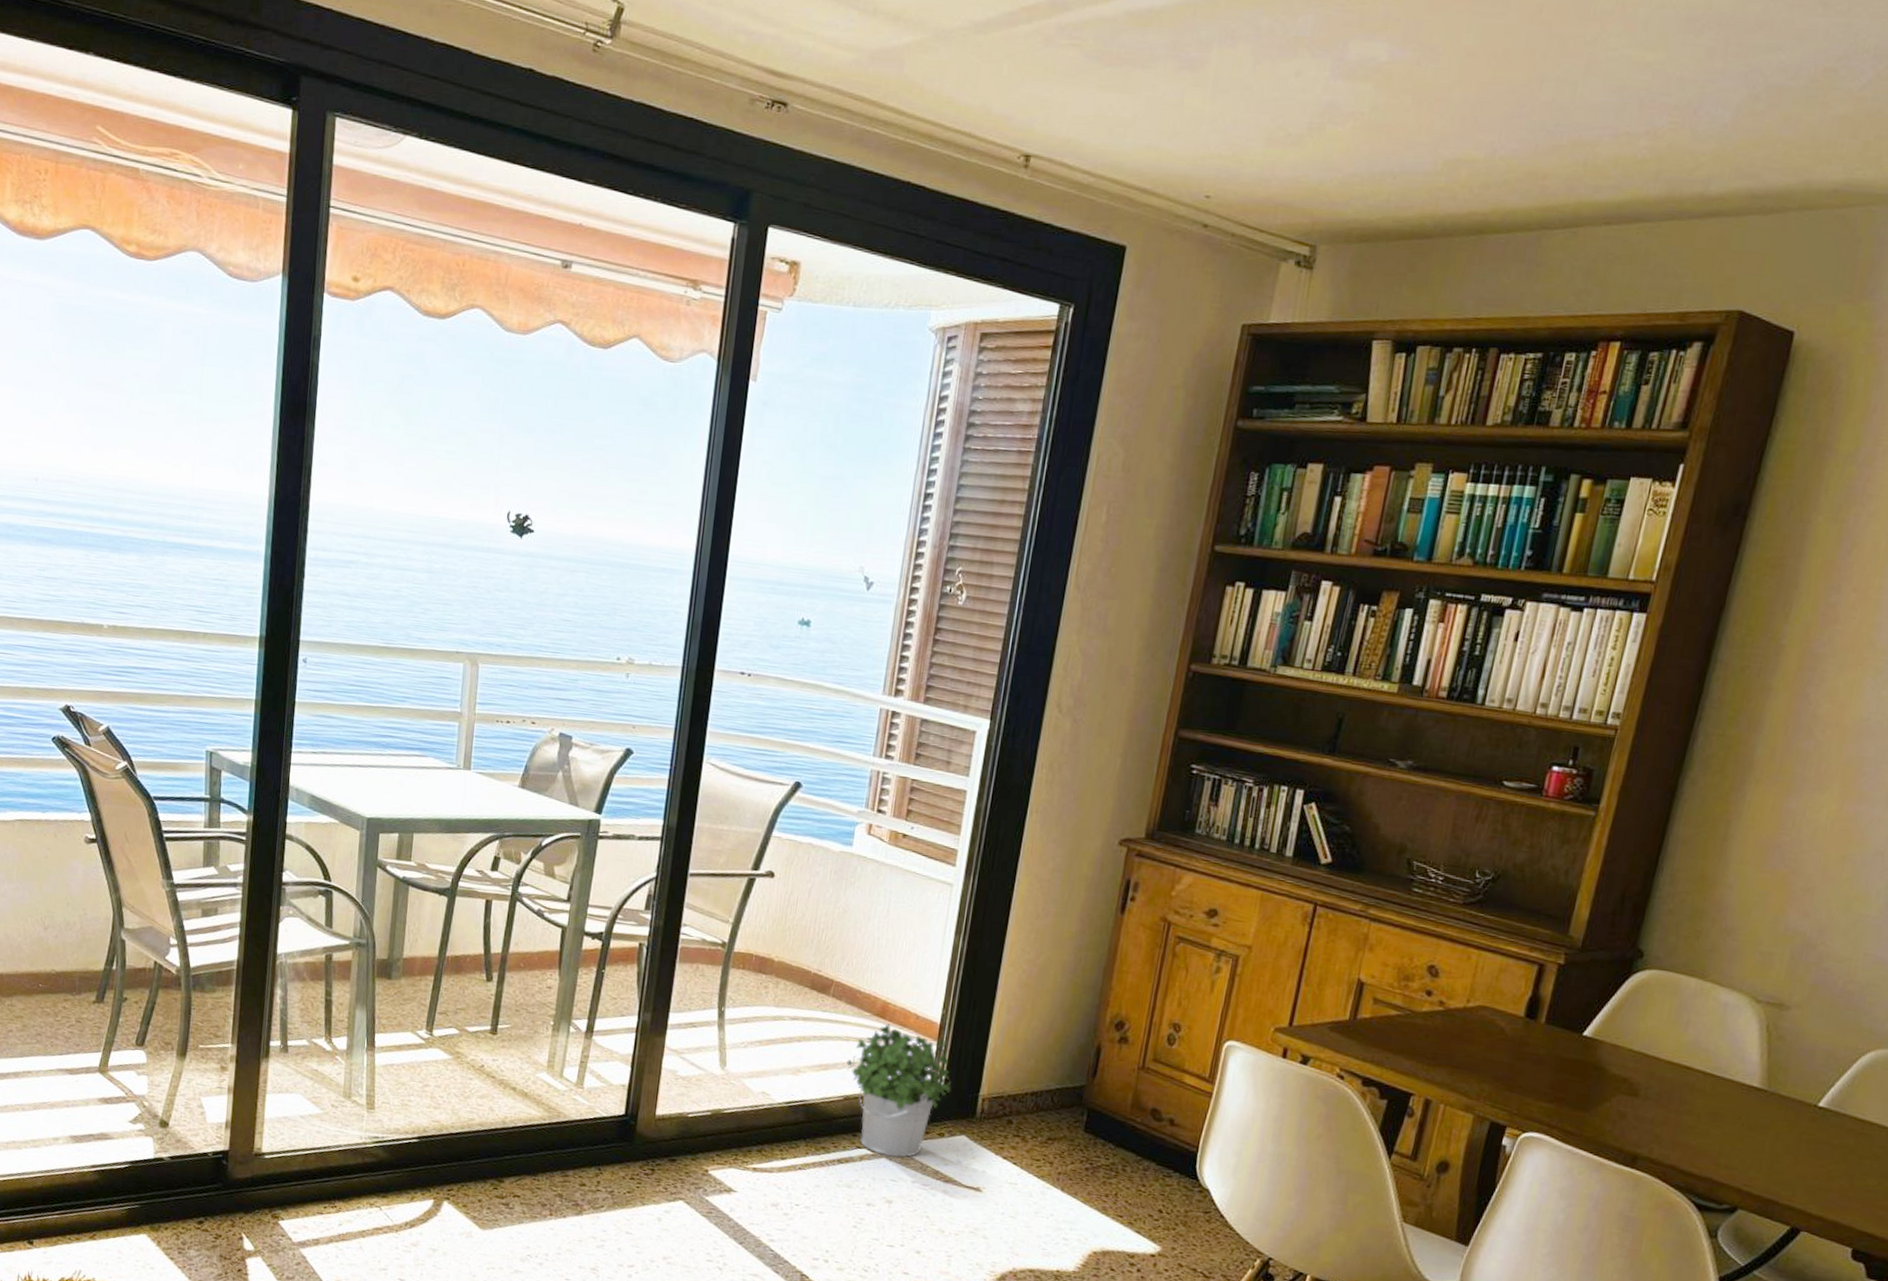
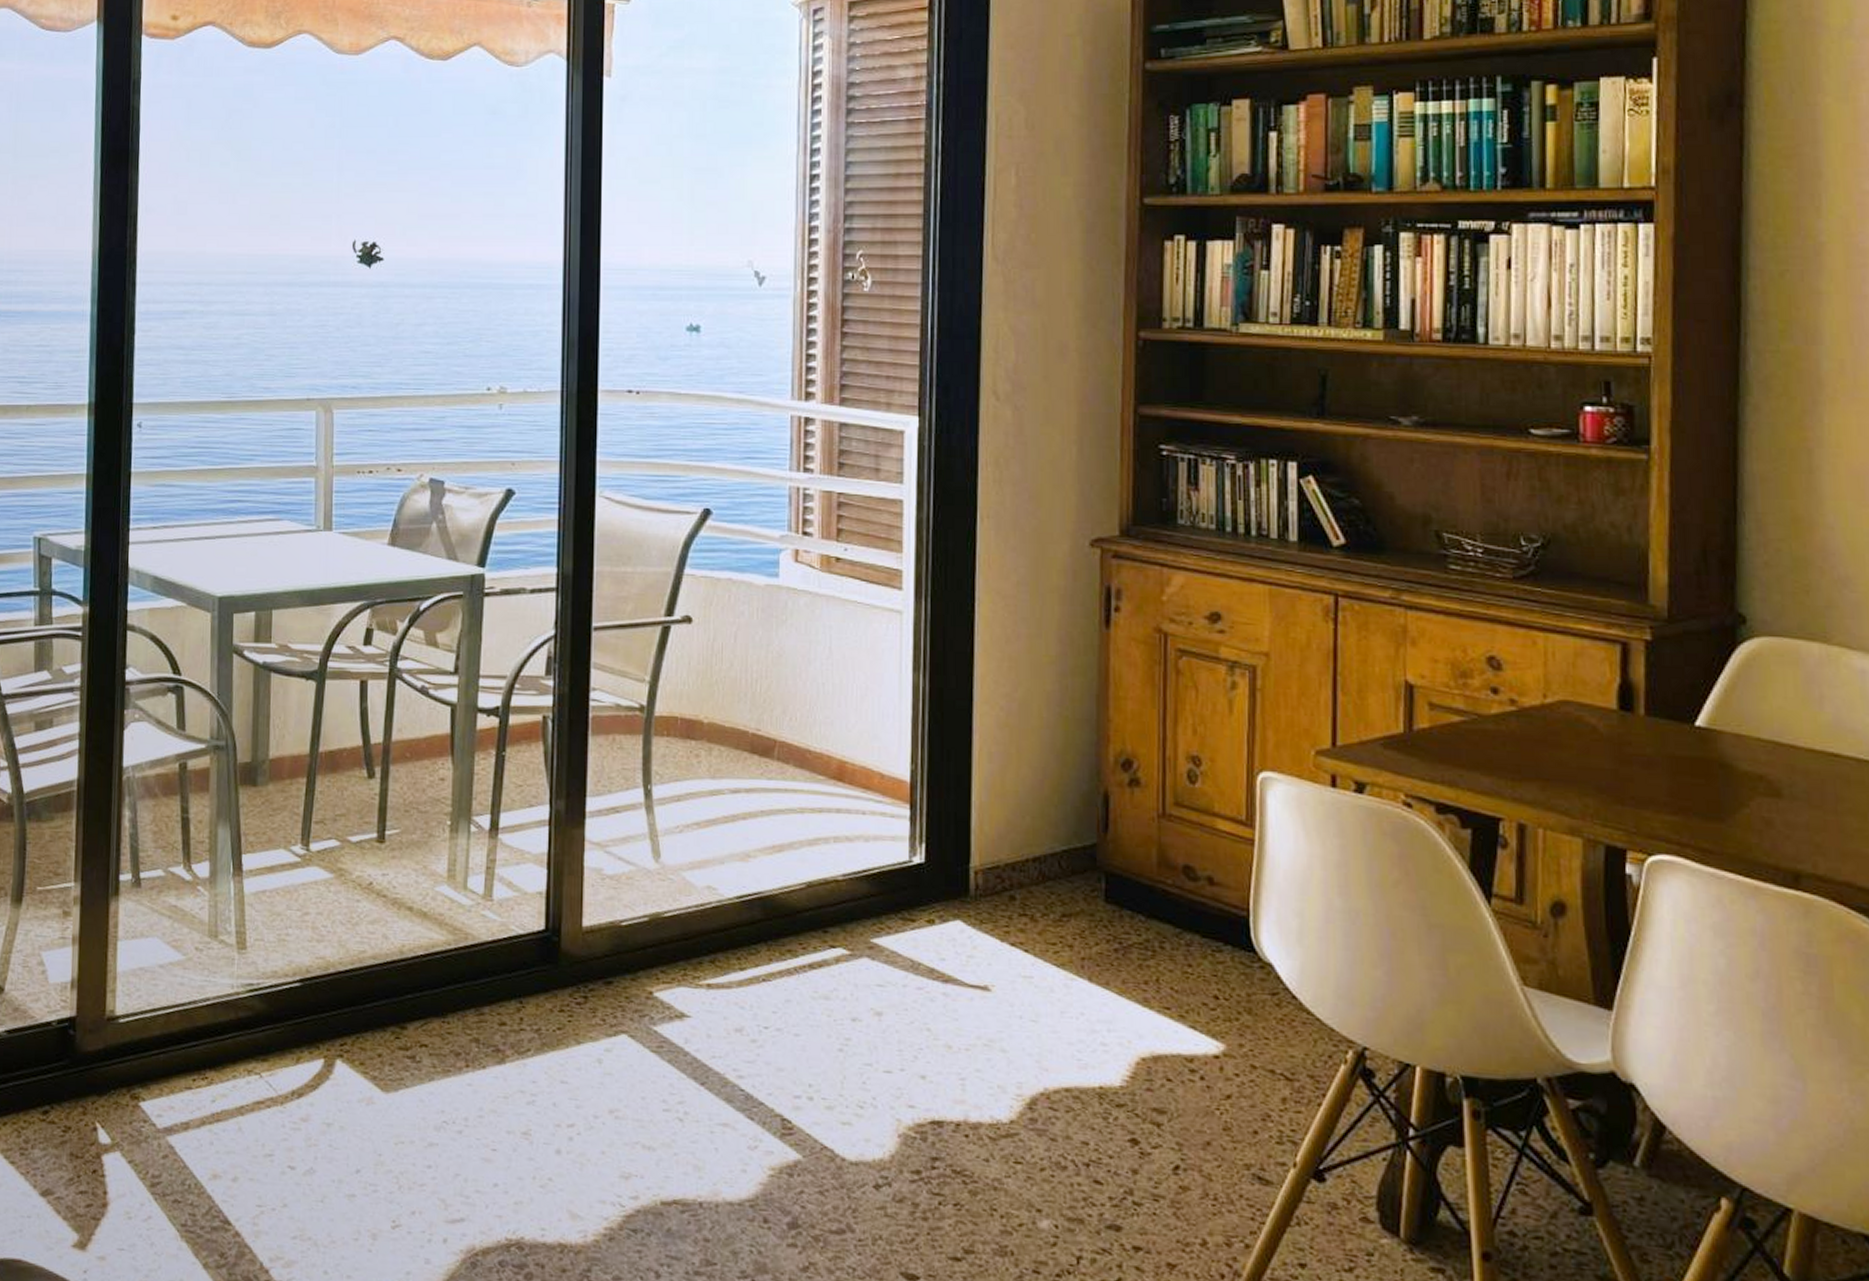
potted plant: present [846,1024,951,1158] -> none [804,788,935,956]

